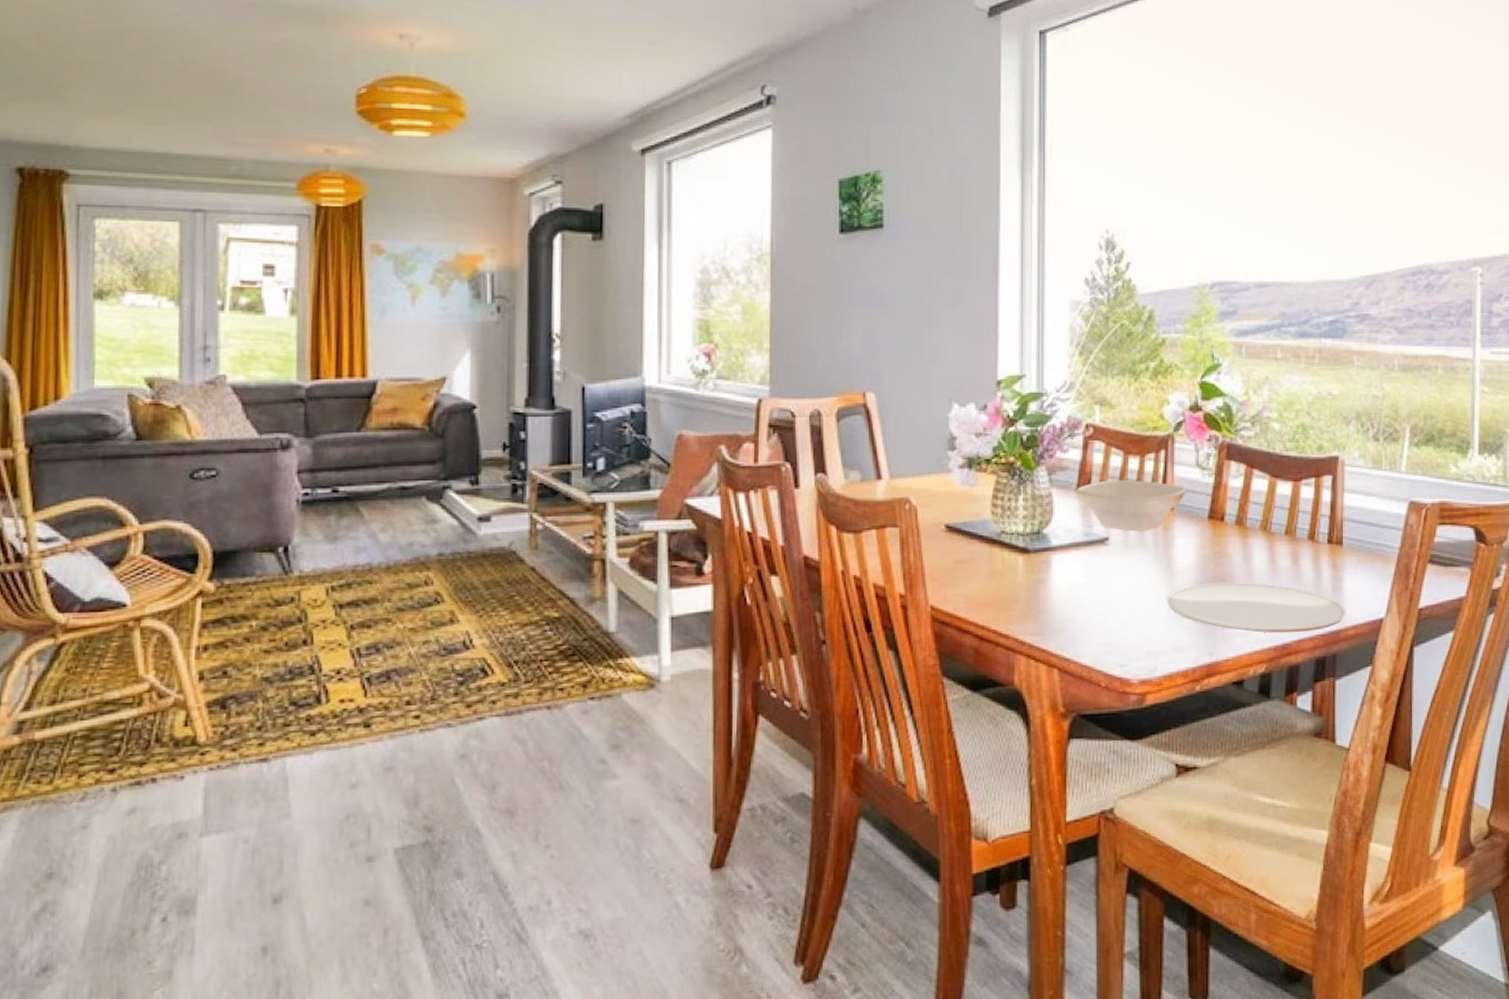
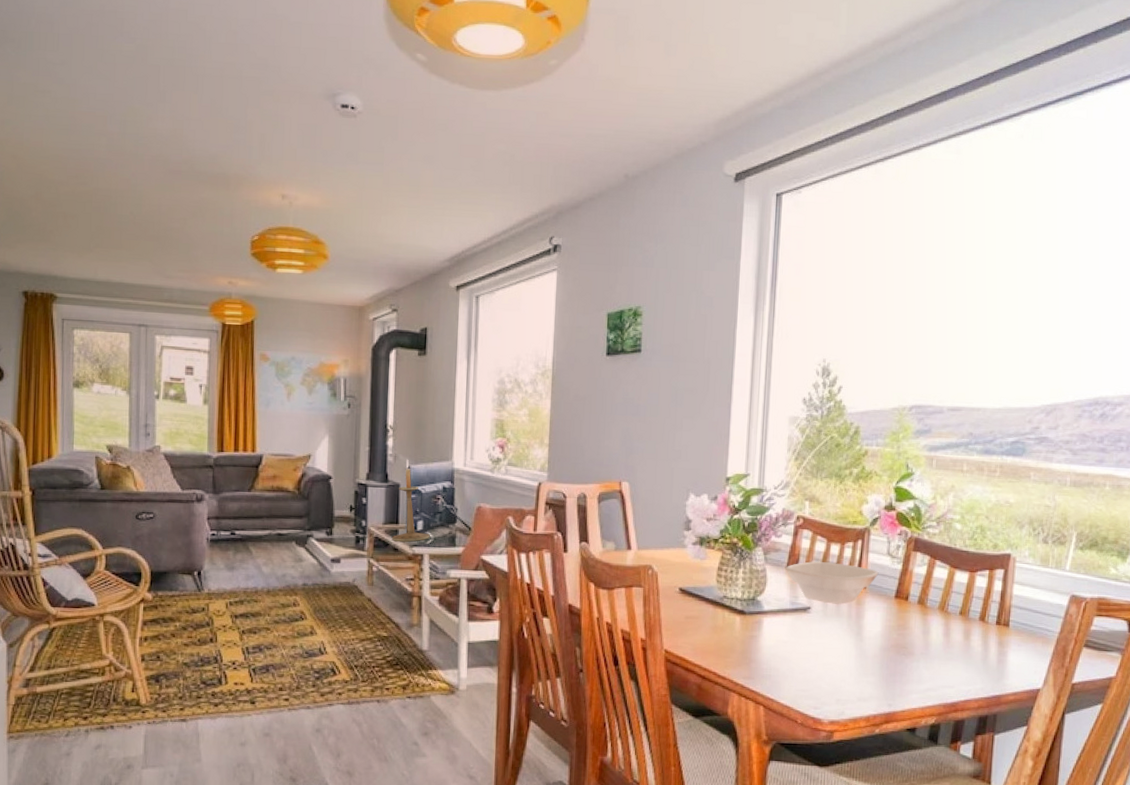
candlestick: none [561,376,615,489] -> present [391,459,430,543]
plate: present [1167,582,1346,633] -> none [856,649,1008,695]

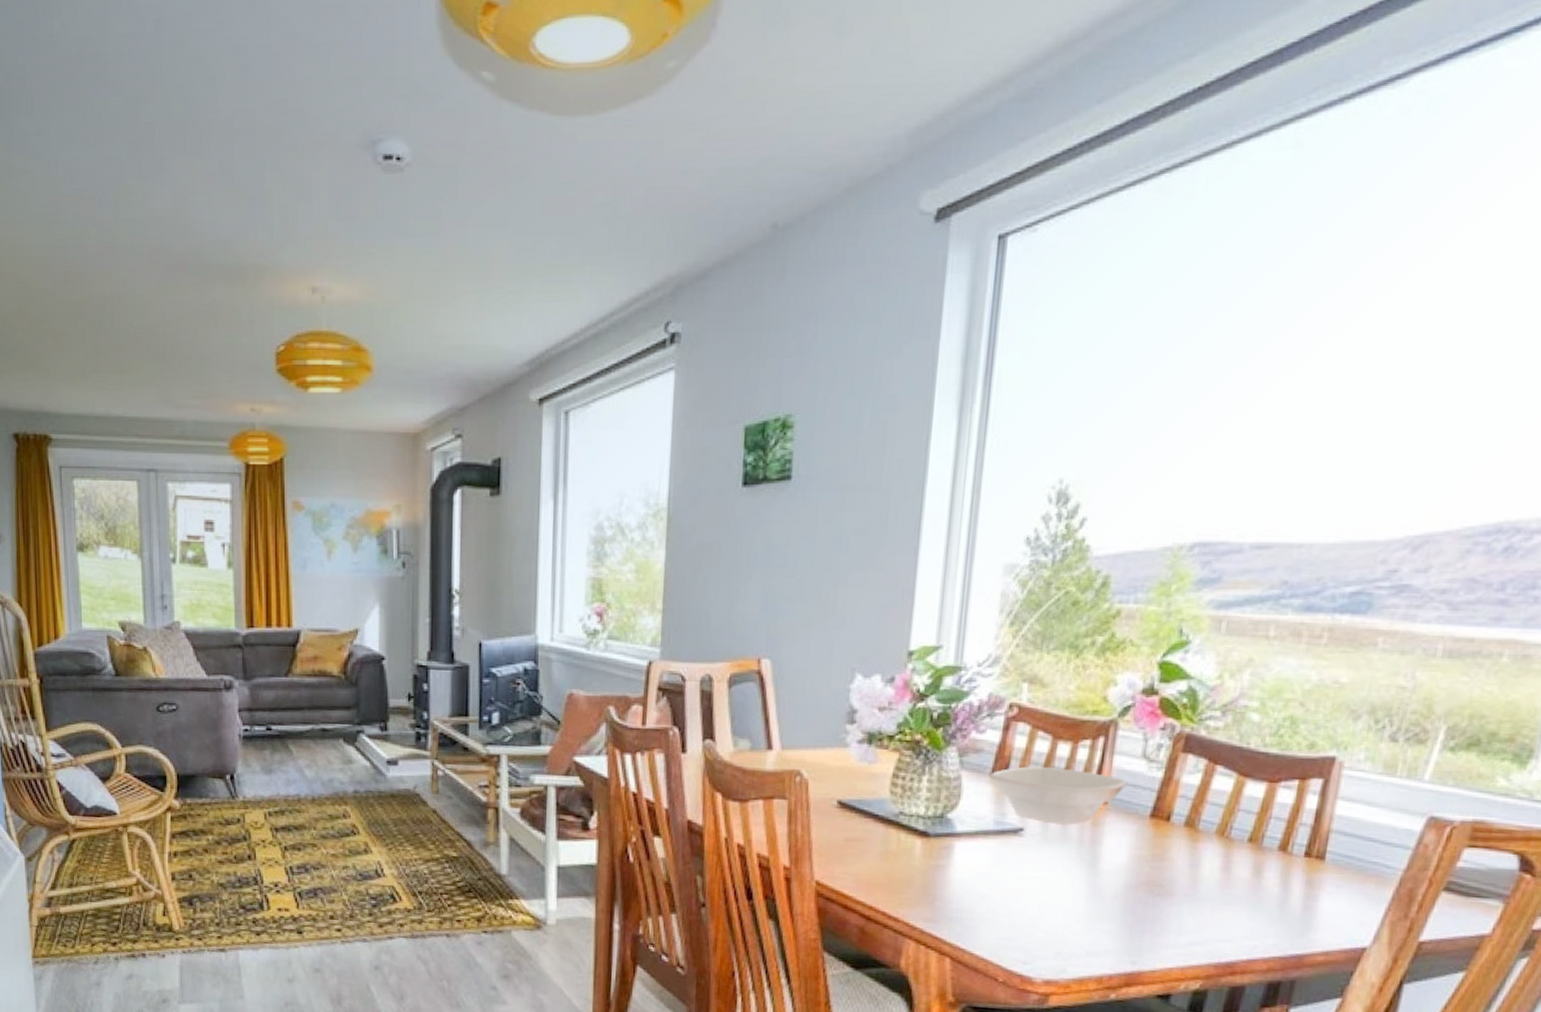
candlestick: present [391,459,430,543] -> none [460,633,509,740]

